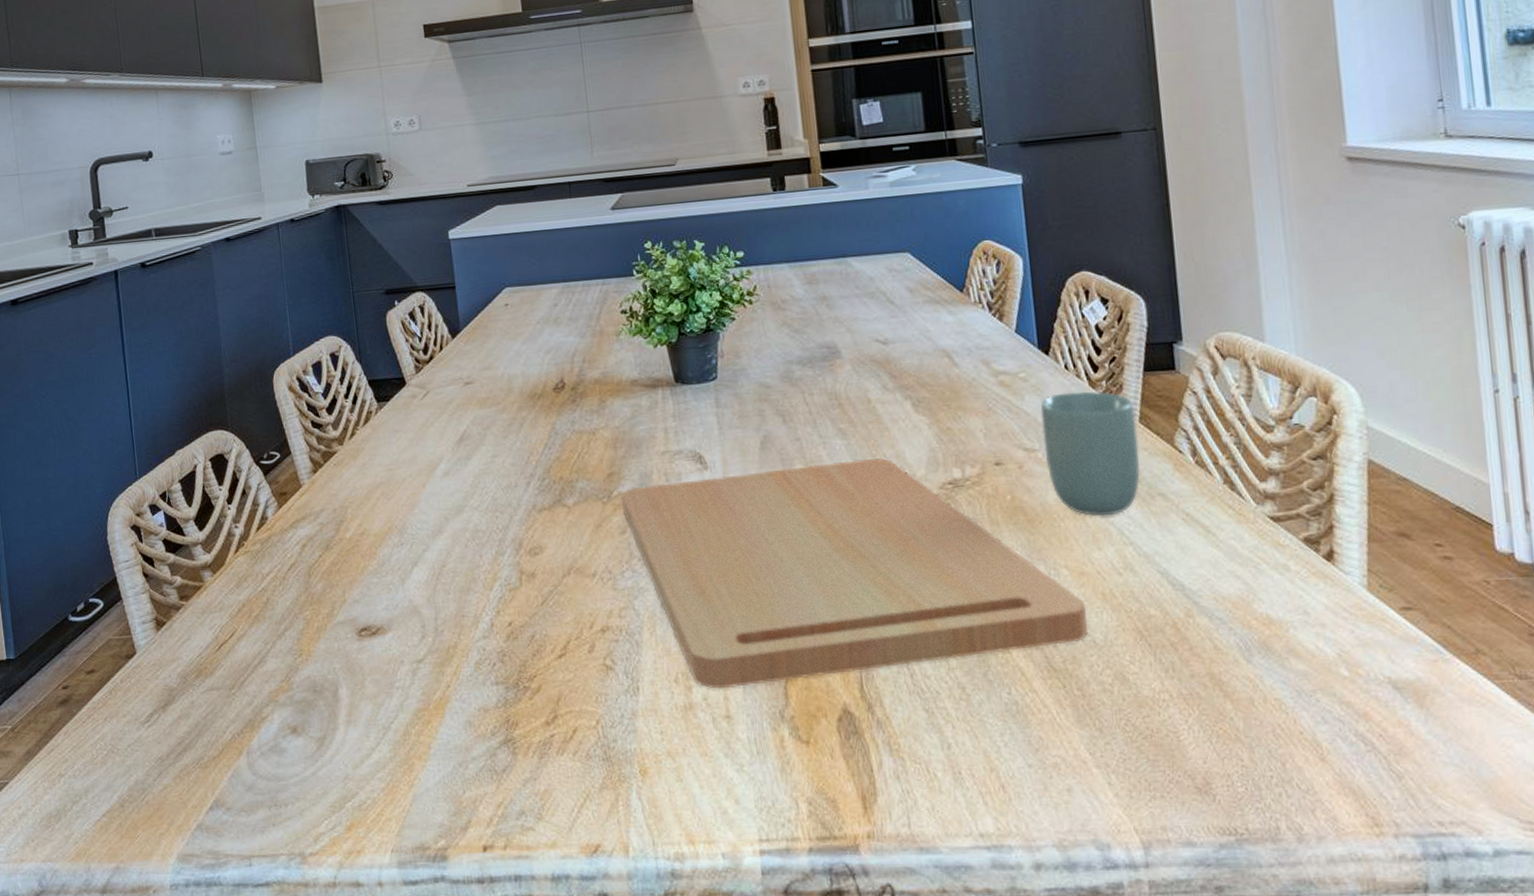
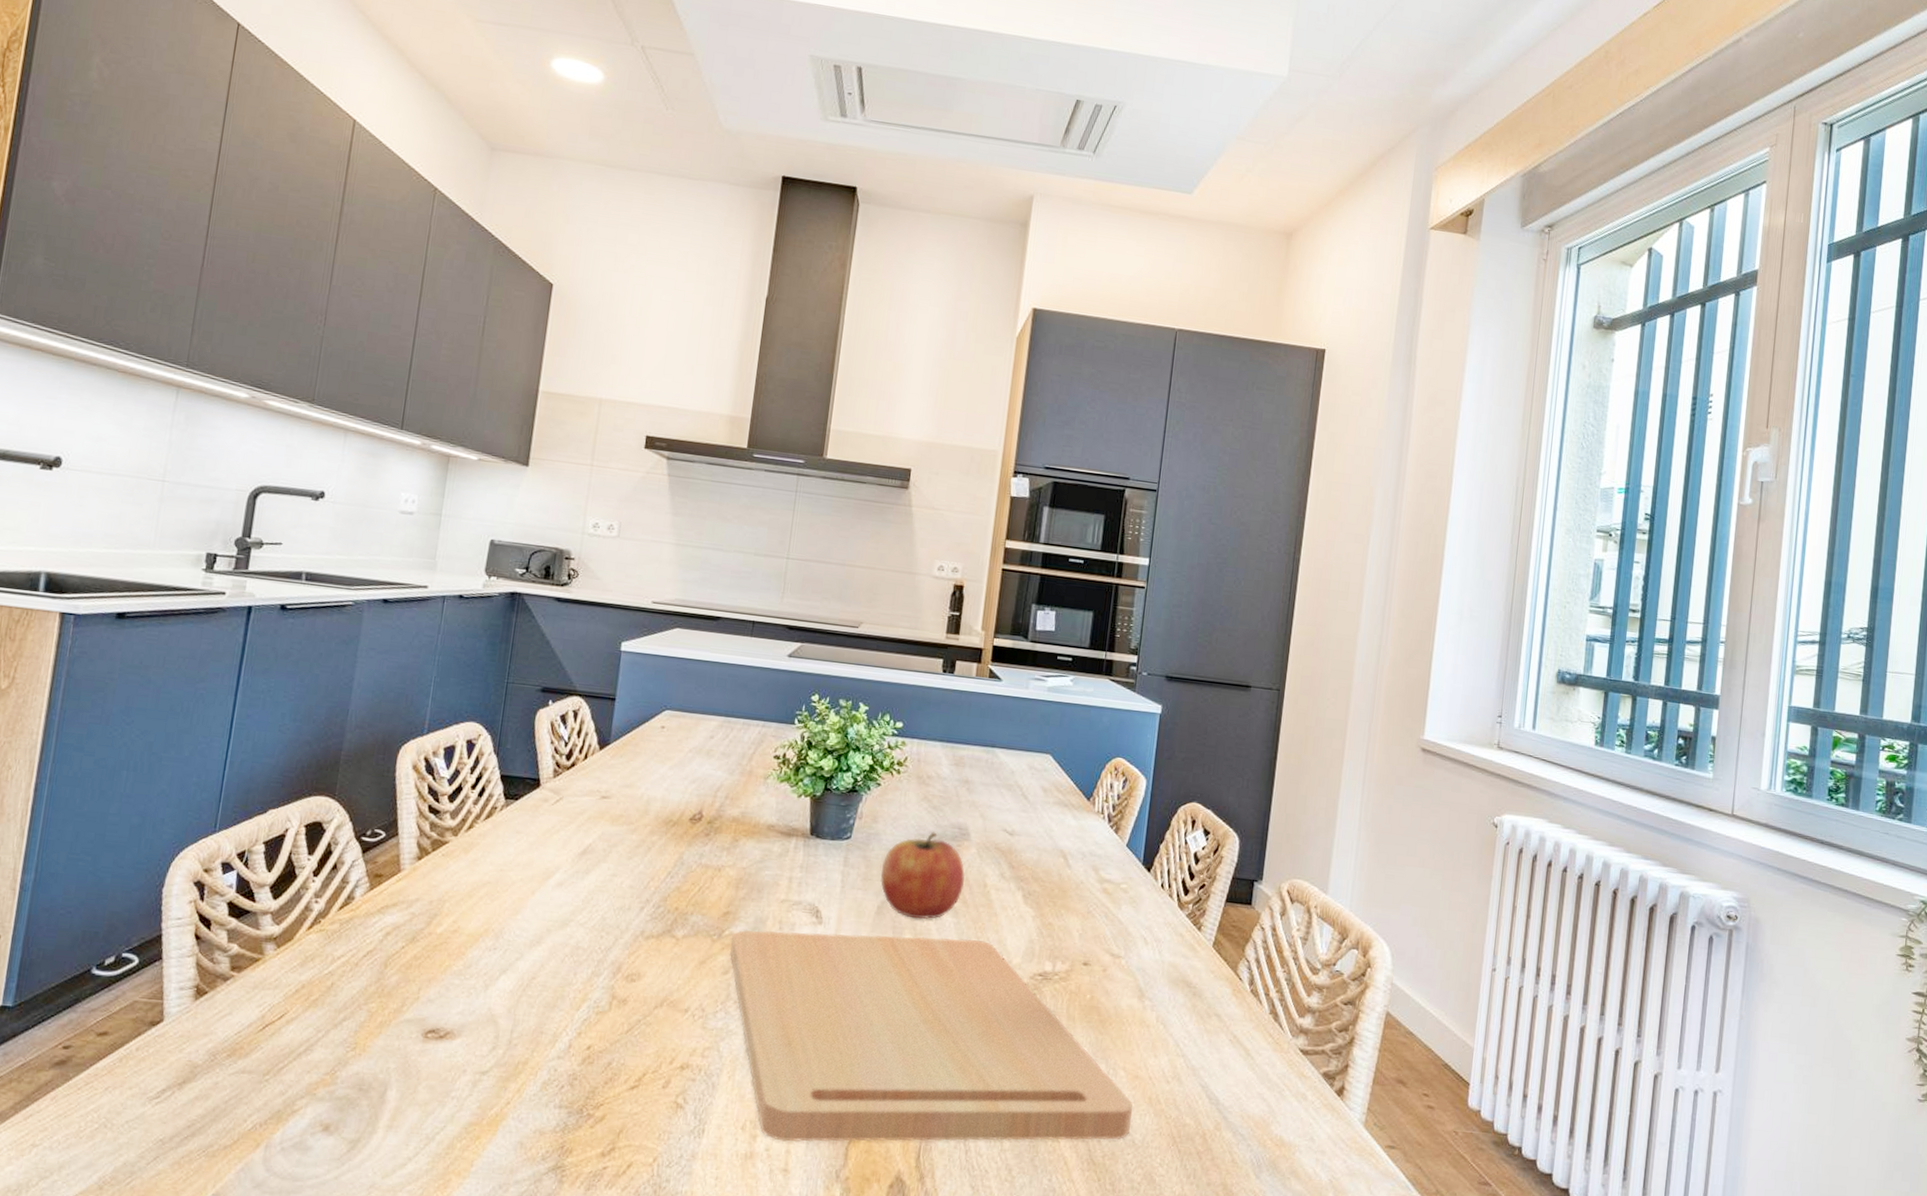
fruit: none [755,356,847,448] -> present [880,832,965,919]
cup: present [1040,391,1140,516] -> none [1127,908,1212,1027]

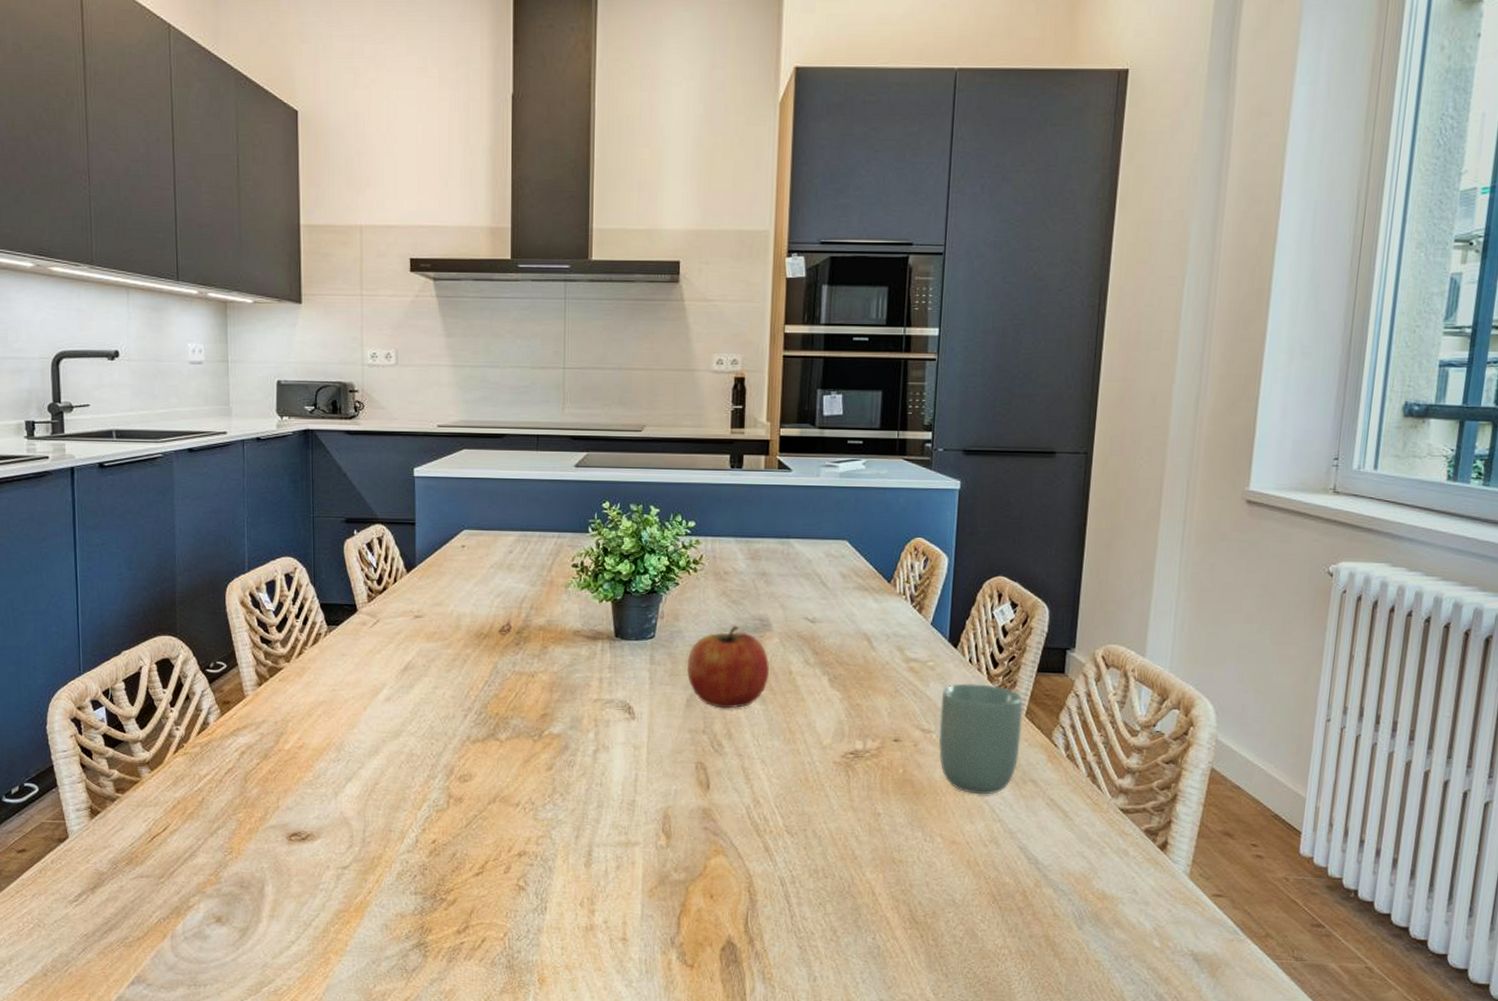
cutting board: present [730,930,1133,1143] -> none [552,723,951,915]
cup: none [1127,908,1212,1027] -> present [938,683,1024,794]

